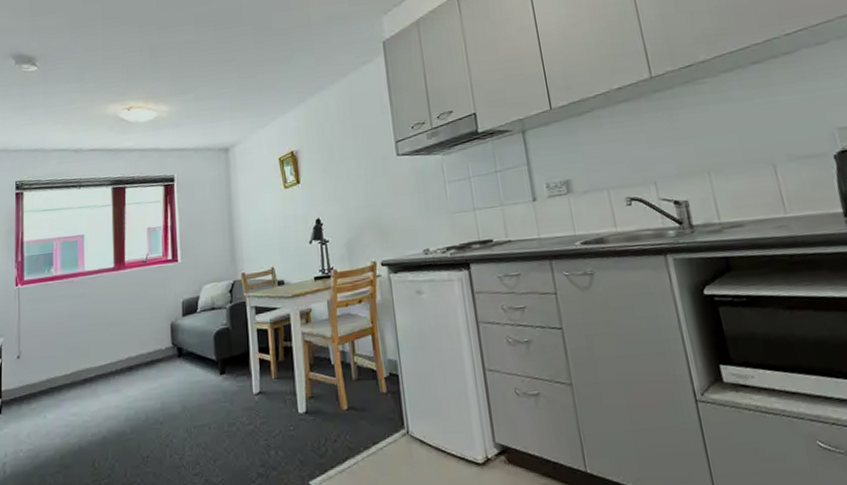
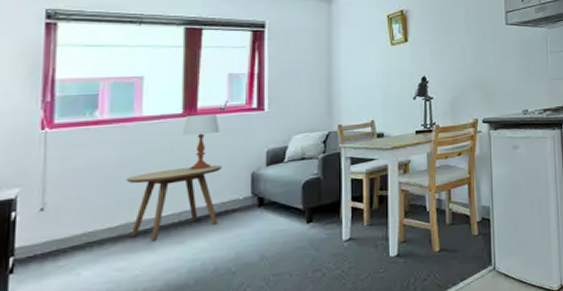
side table: none [75,315,147,389] -> present [126,164,222,241]
table lamp: none [114,267,143,322] -> present [182,114,220,171]

